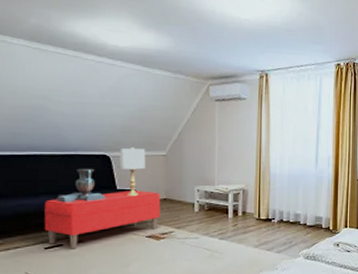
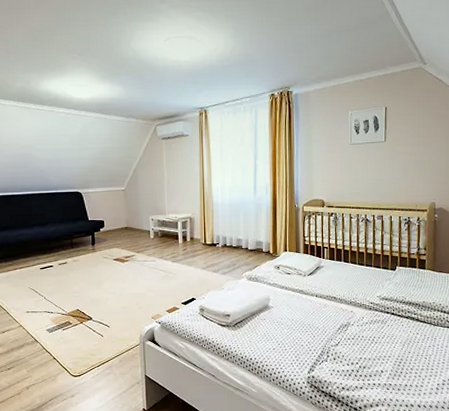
bench: present [44,191,161,249] -> none [38,221,124,270]
decorative urn: present [56,168,106,203] -> none [46,203,81,232]
lamp: present [119,146,146,196] -> none [89,183,109,226]

